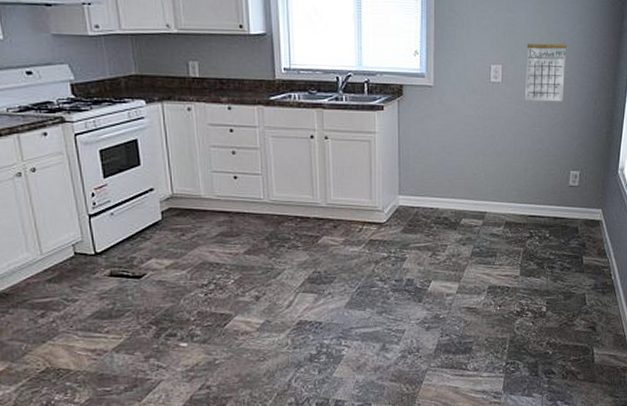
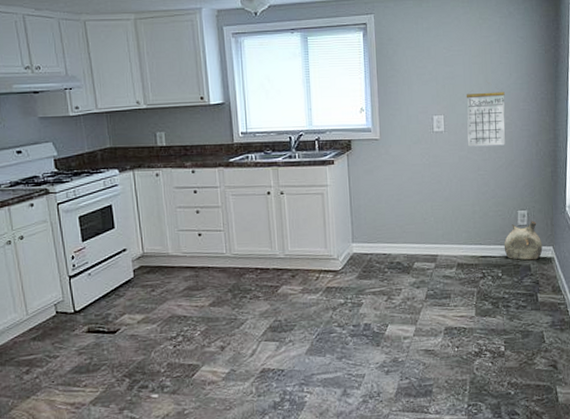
ceramic jug: none [553,182,592,222] -> present [504,221,543,260]

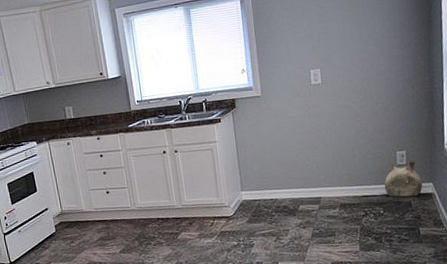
calendar: present [466,92,506,147] -> none [340,41,381,96]

